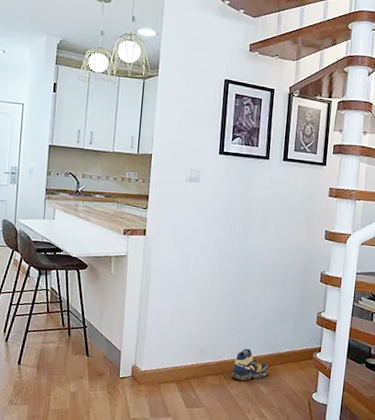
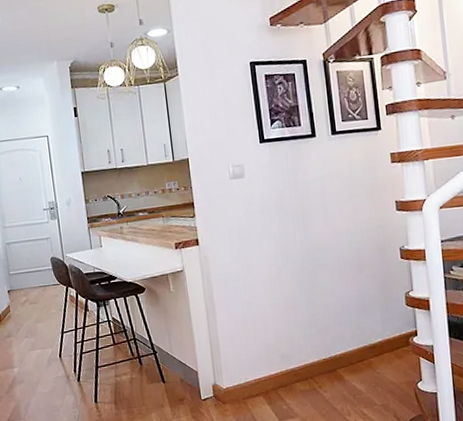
shoe: present [231,348,269,381] -> none [321,345,362,382]

